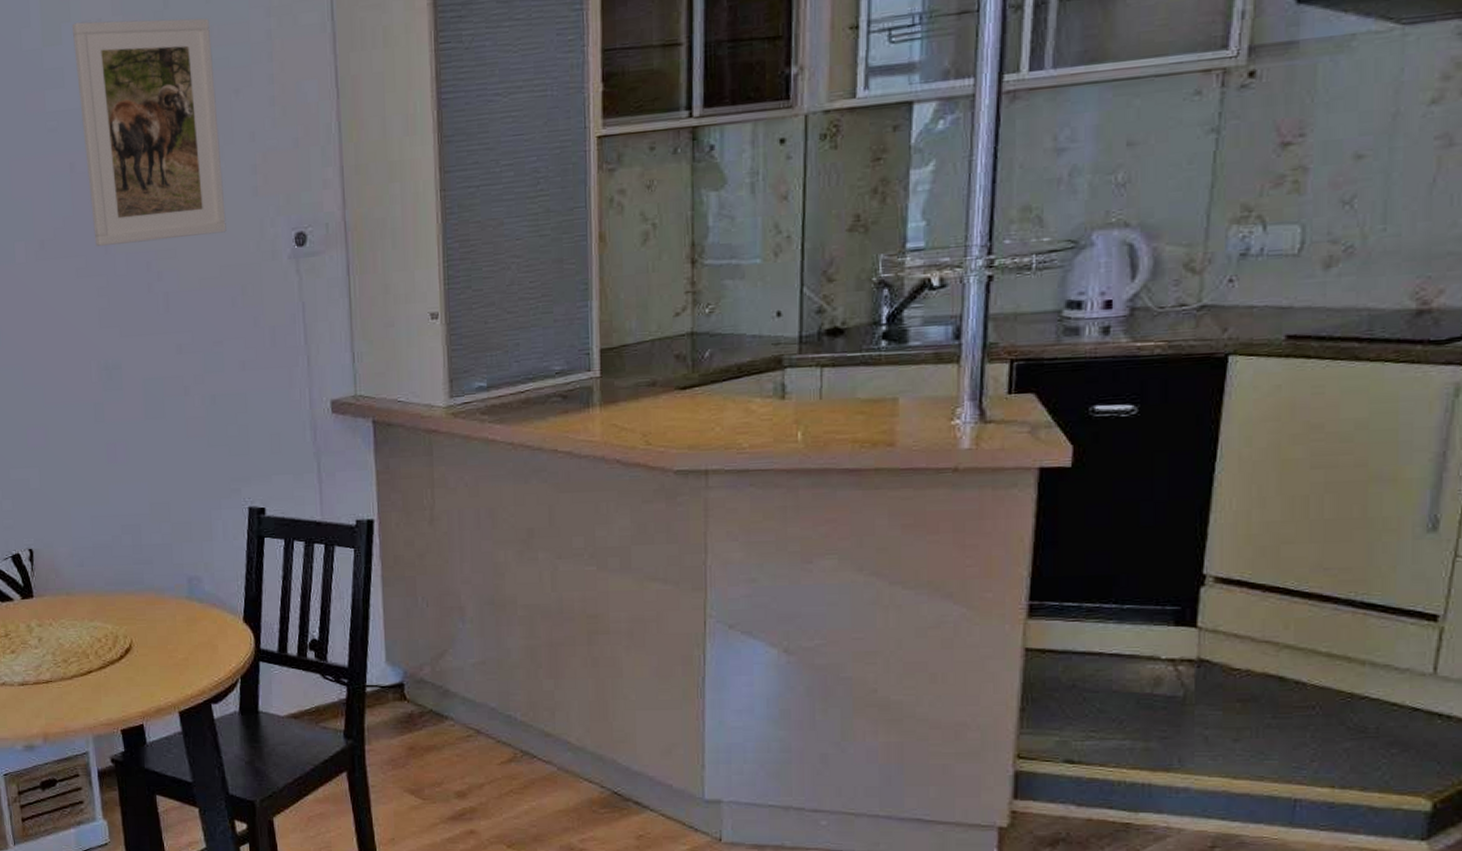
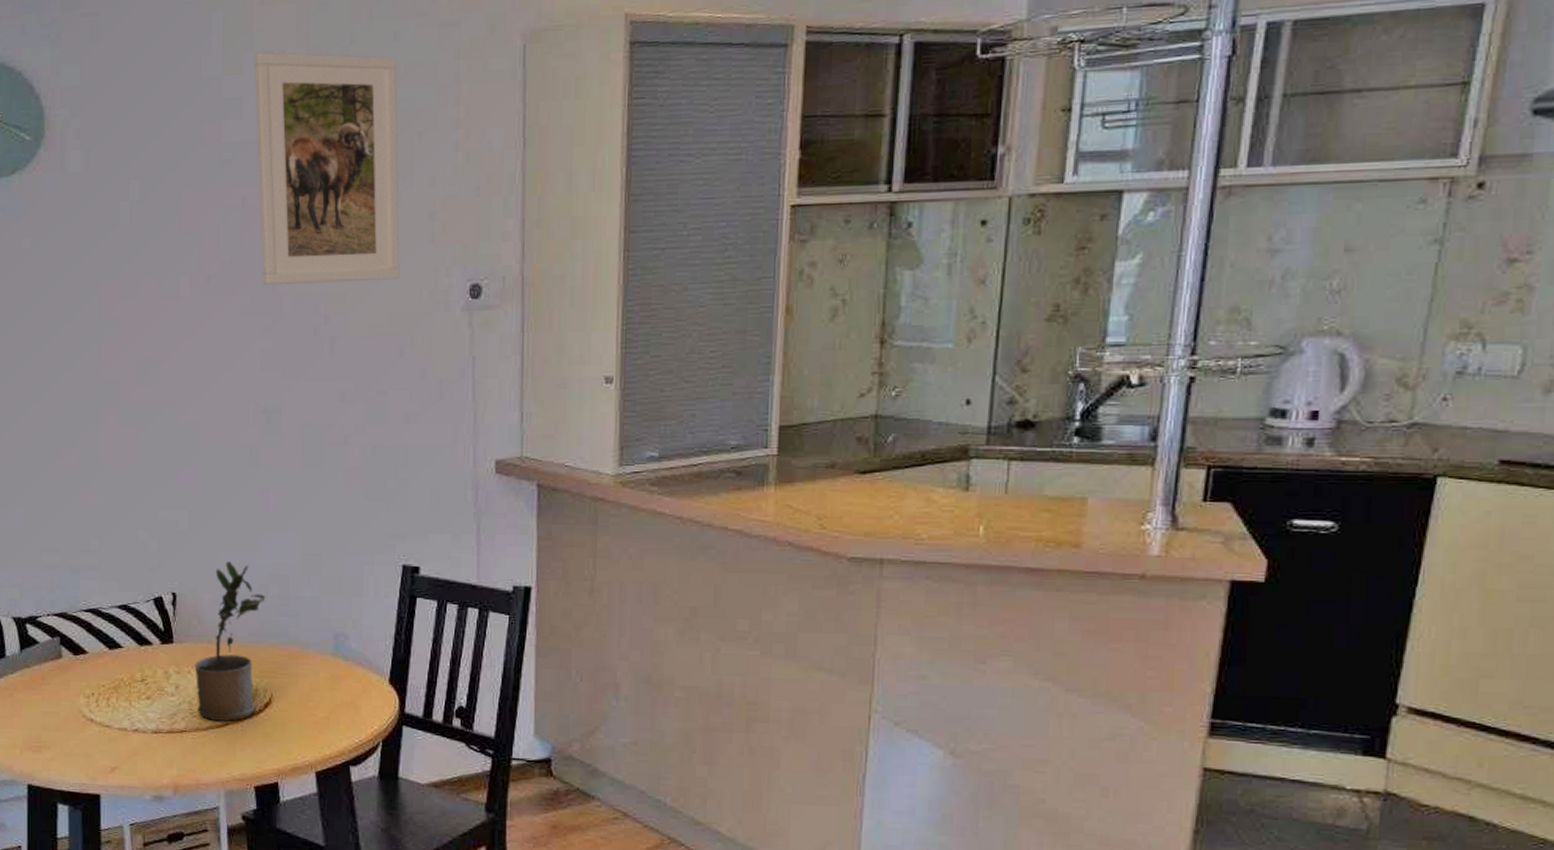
potted plant: none [55,515,120,670] -> present [194,561,266,722]

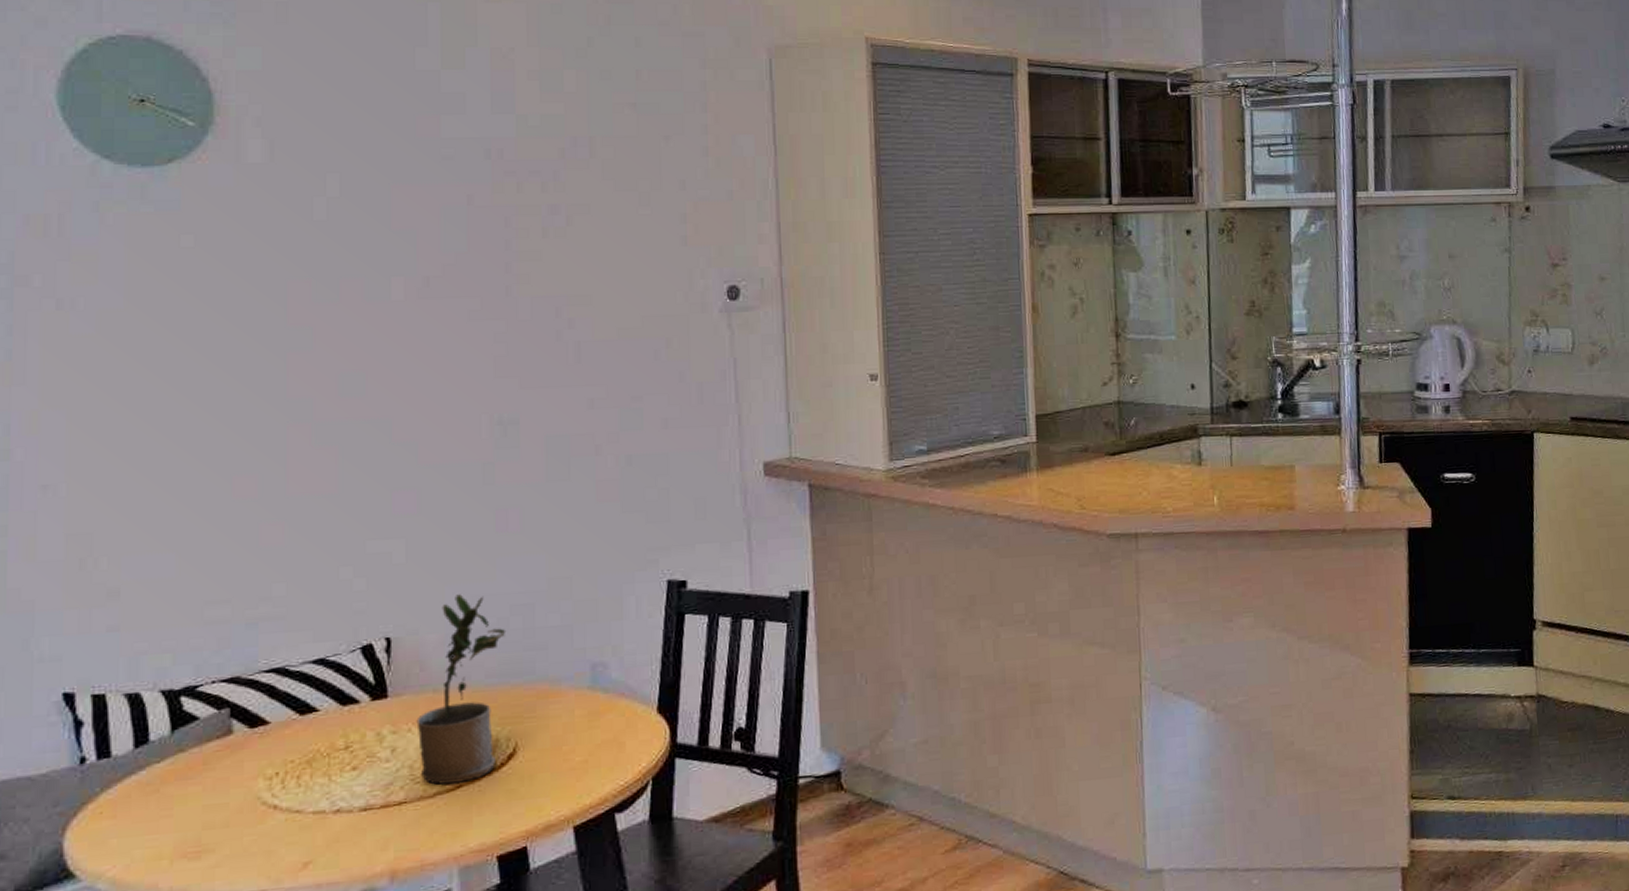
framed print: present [253,52,400,285] -> none [478,49,651,287]

